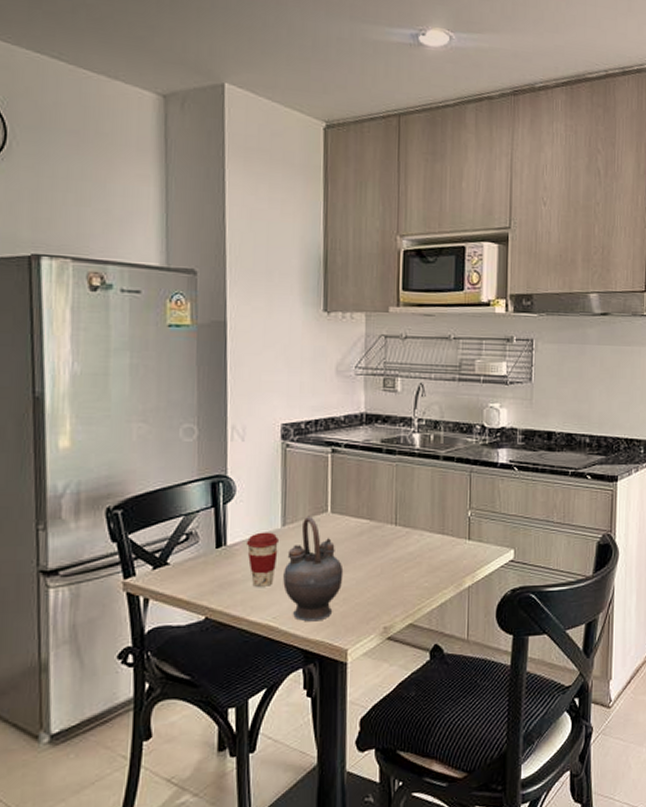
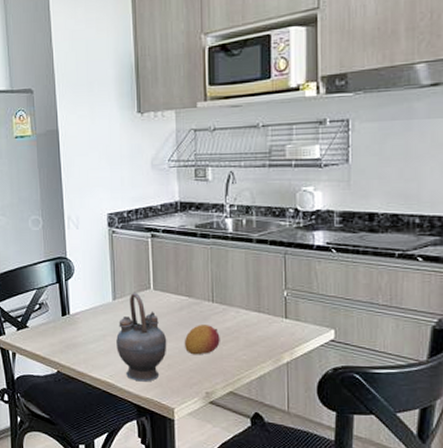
coffee cup: present [246,532,280,587] -> none [84,304,112,349]
fruit: none [362,550,402,586] -> present [184,325,220,355]

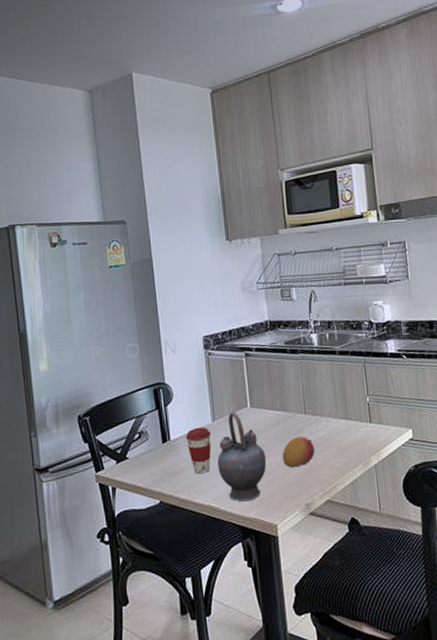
coffee cup: none [84,304,112,349] -> present [185,427,212,474]

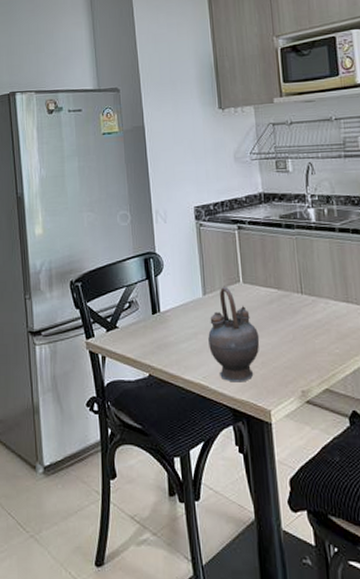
coffee cup: present [185,427,212,474] -> none [175,300,202,349]
fruit: present [282,436,315,468] -> none [276,318,312,351]

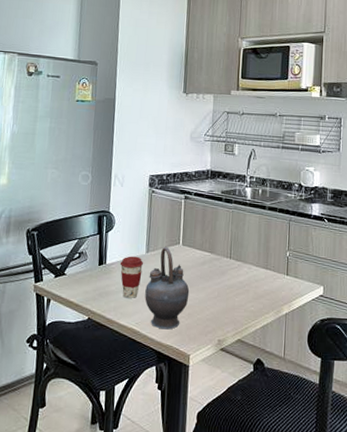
coffee cup: none [175,300,202,349] -> present [120,256,144,298]

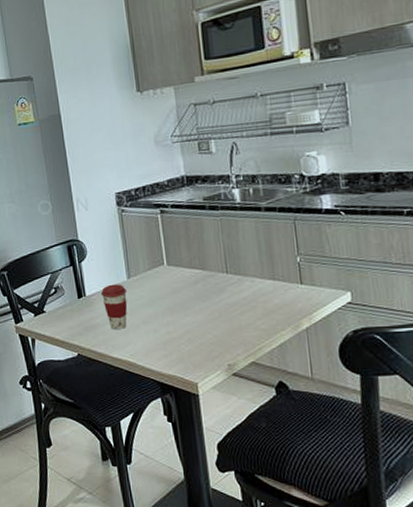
teapot: present [145,246,190,330] -> none [134,269,186,359]

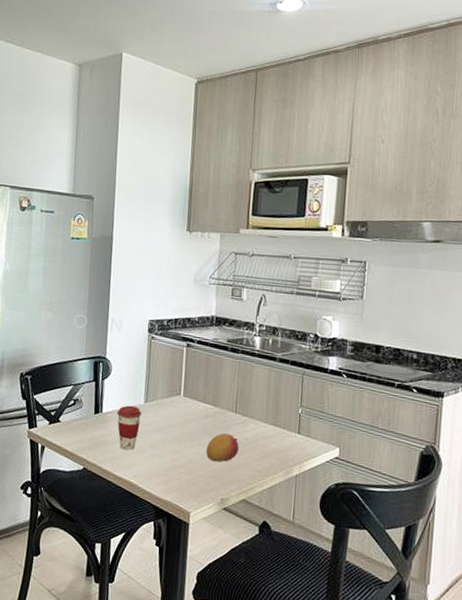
fruit: none [202,296,238,328] -> present [206,433,239,462]

